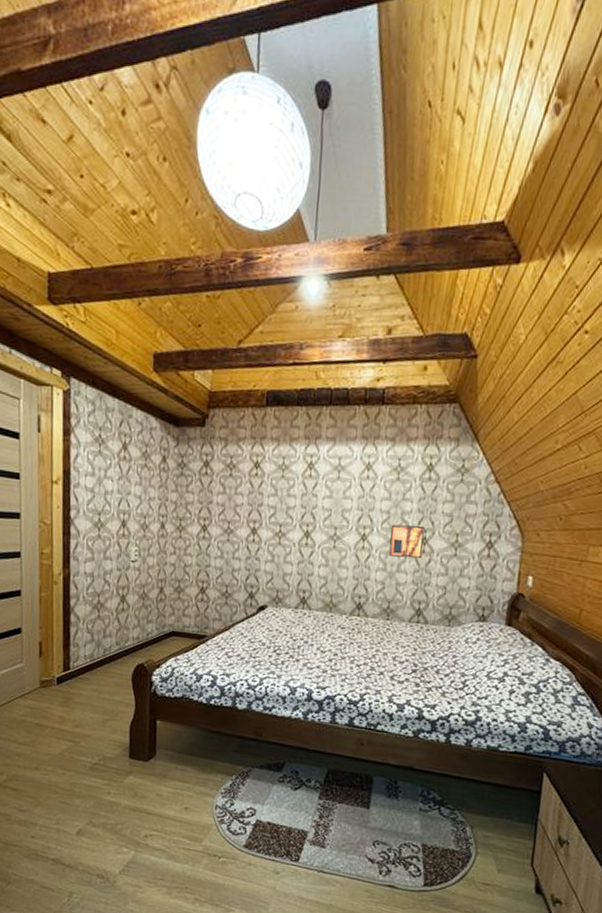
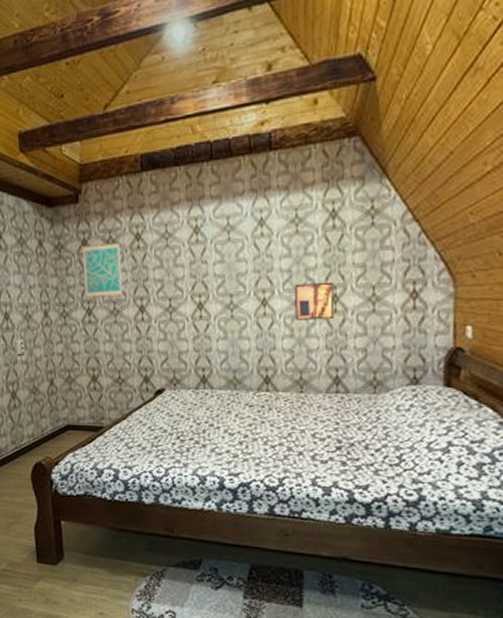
wall art: none [202,466,240,517] -> present [82,242,122,297]

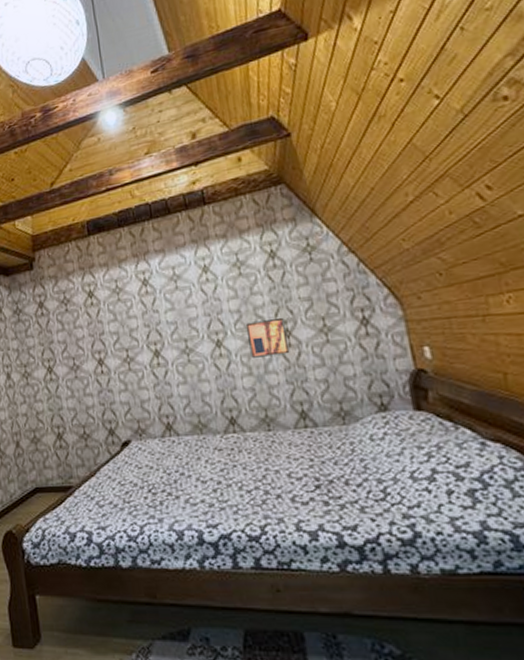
wall art: present [82,242,122,297] -> none [39,301,81,356]

